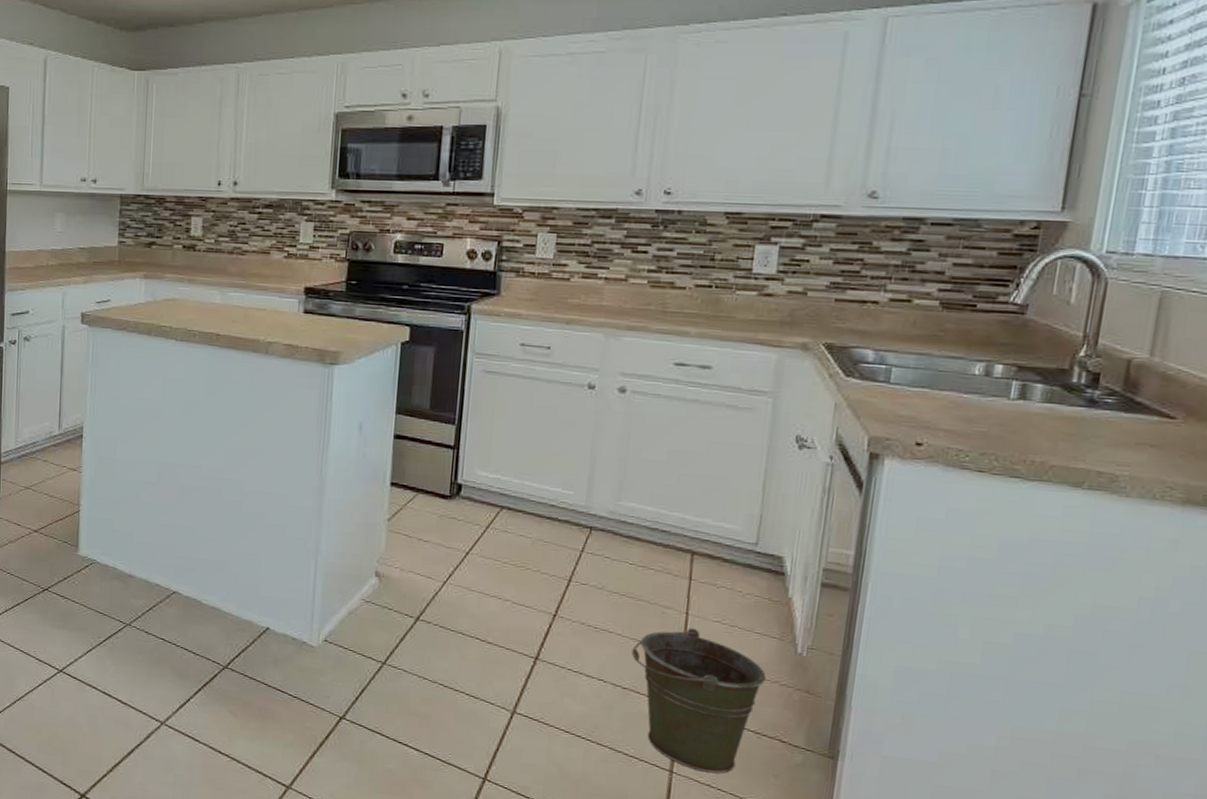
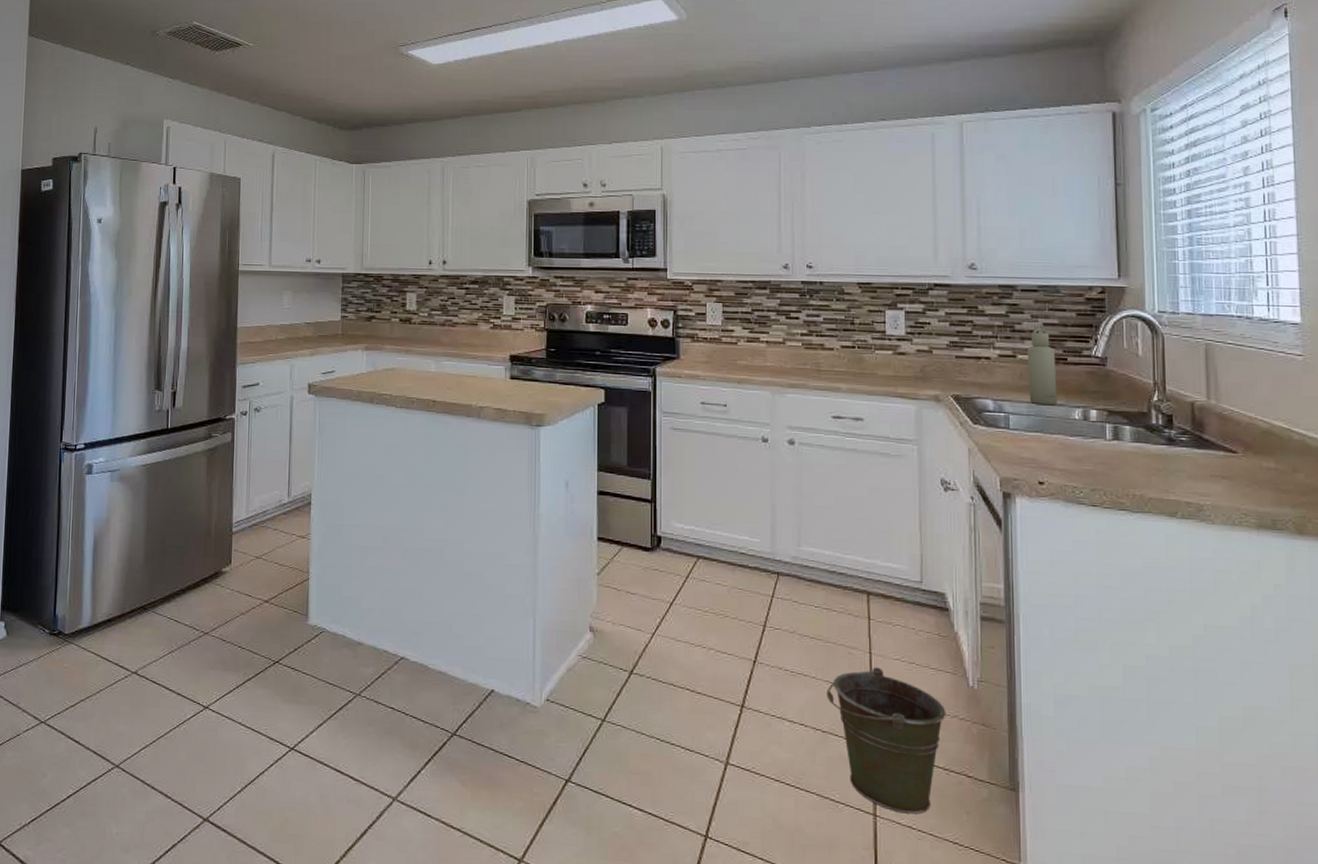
bottle: none [920,268,962,359] -> present [1026,328,1057,406]

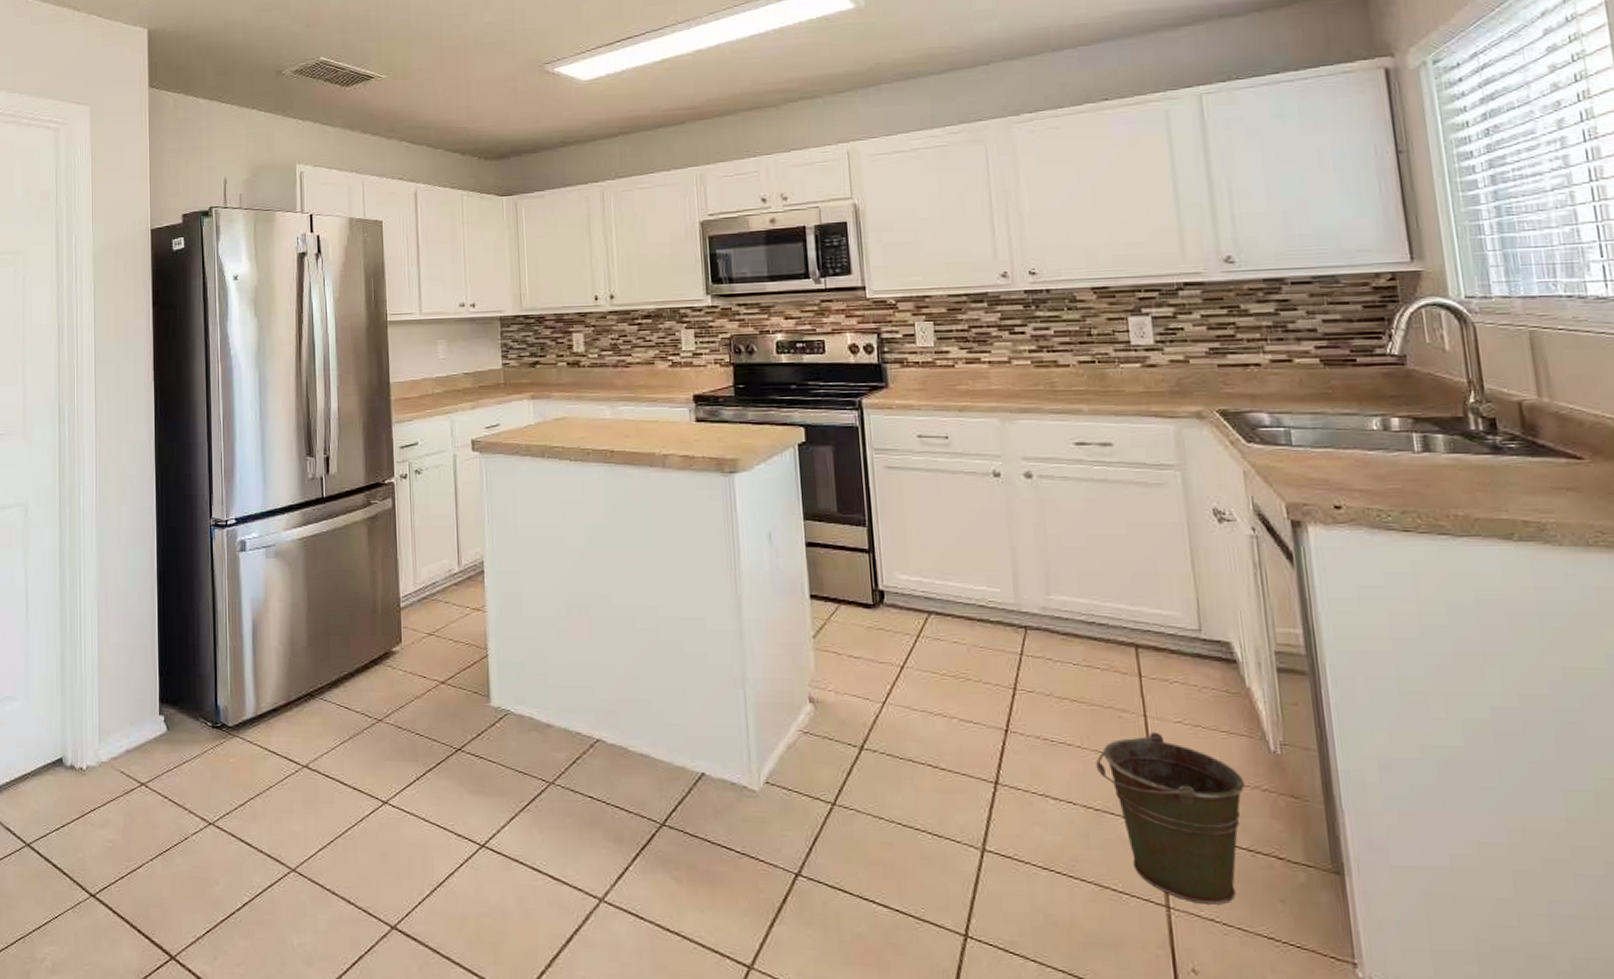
bottle: present [1026,328,1057,406] -> none [1304,326,1349,416]

